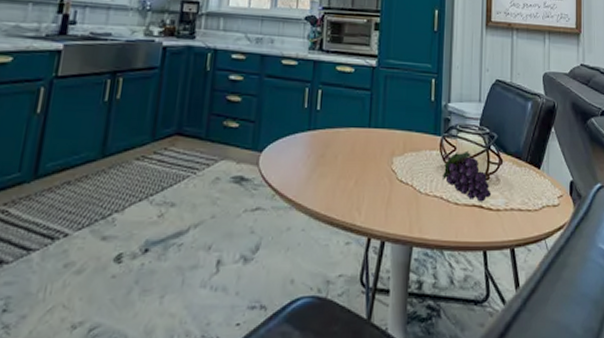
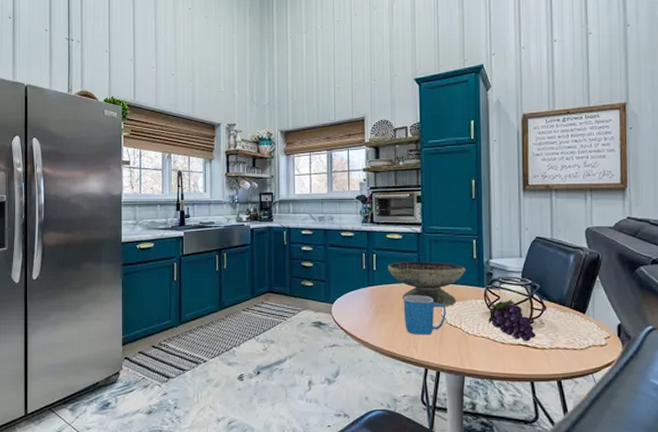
decorative bowl: none [334,100,423,159] -> present [388,261,466,307]
mug: none [348,143,397,194] -> present [403,295,446,335]

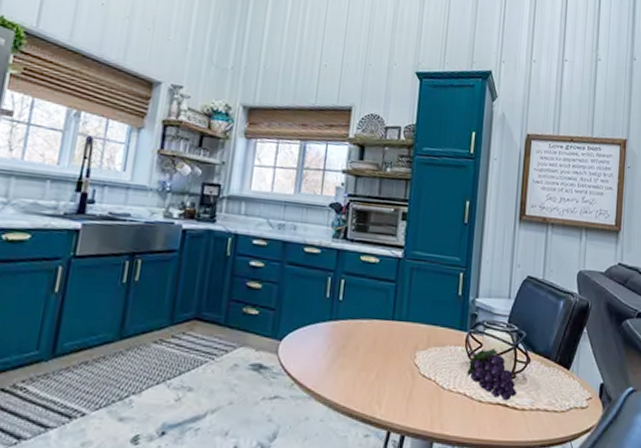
decorative bowl: present [388,261,466,307] -> none [357,291,449,353]
mug: present [403,295,446,335] -> none [369,335,421,388]

